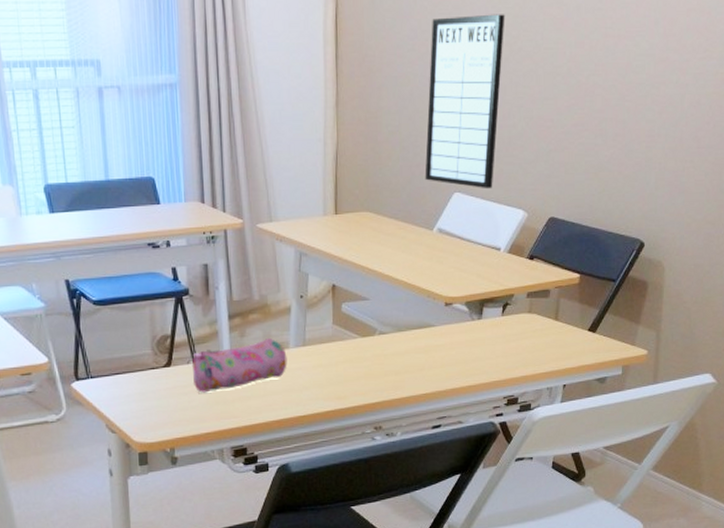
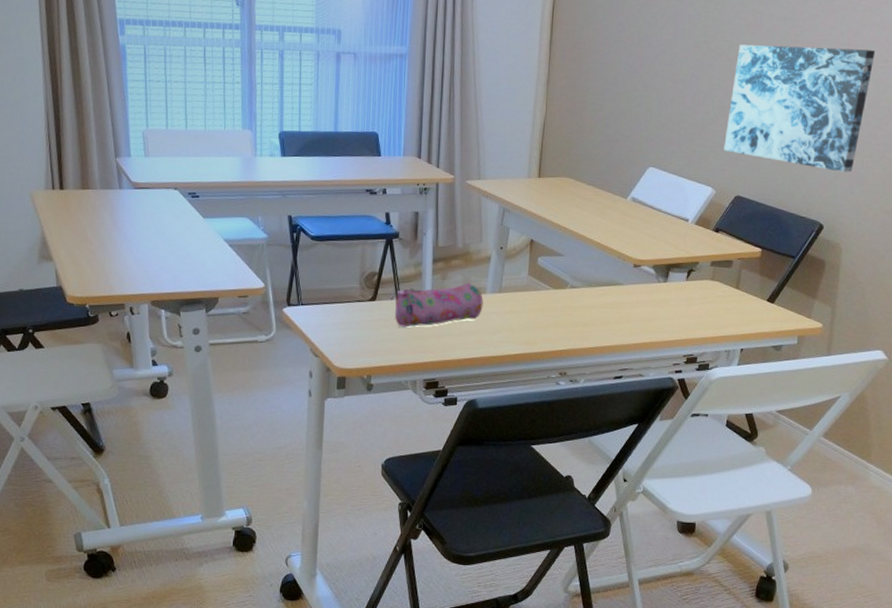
writing board: present [425,14,505,189] -> none [623,16,705,167]
wall art: none [534,39,693,182] -> present [724,44,875,173]

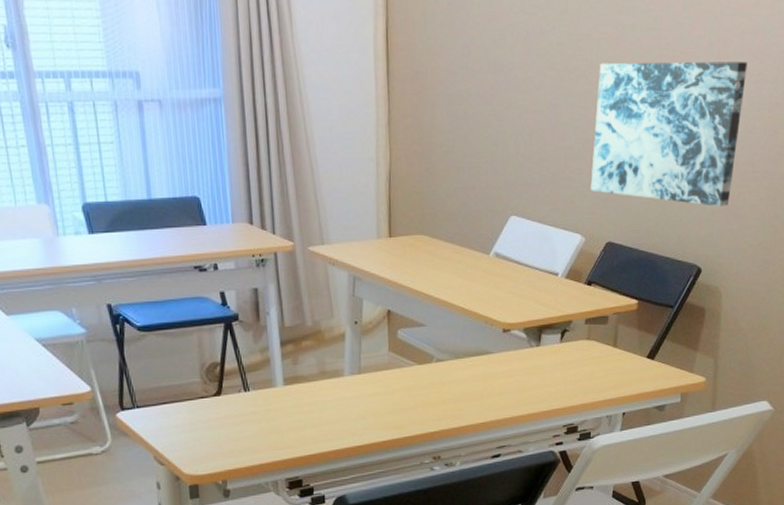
pencil case: present [395,282,484,328] -> none [243,365,343,423]

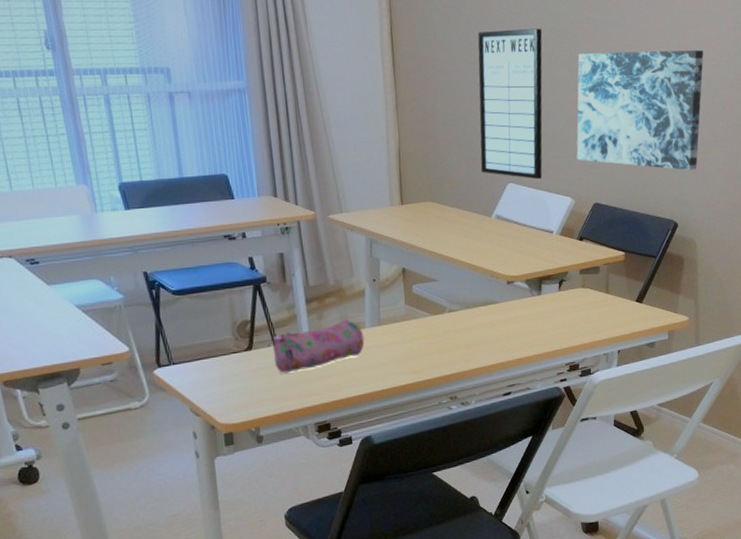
pencil case: none [243,365,343,423] -> present [272,319,365,374]
writing board: none [480,31,560,213] -> present [478,28,543,180]

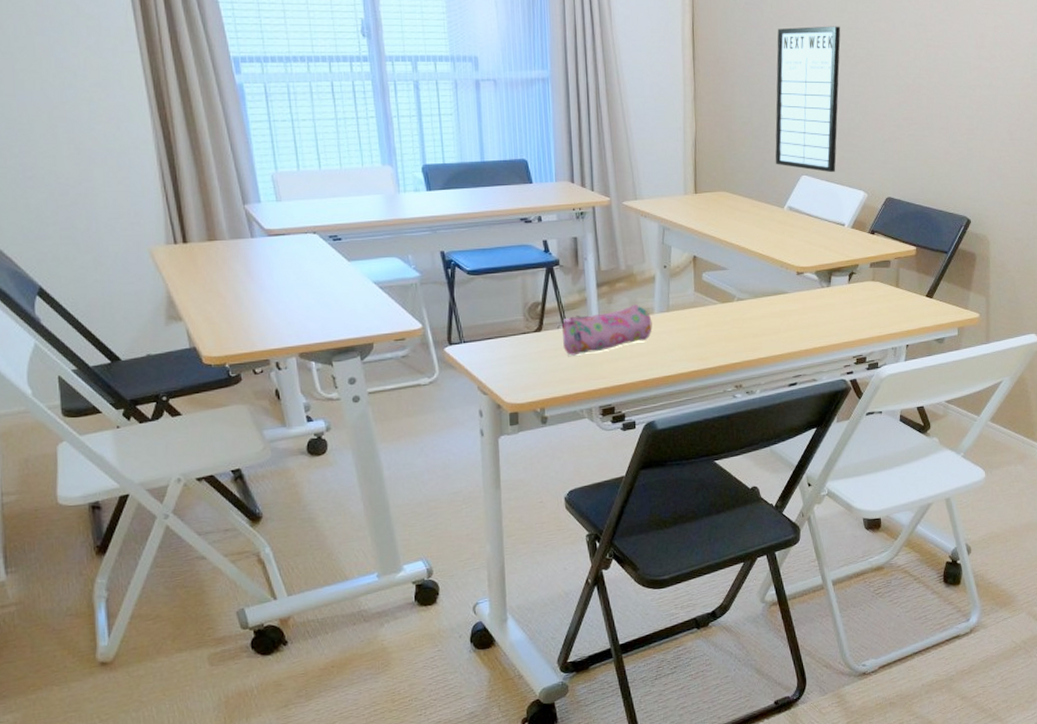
wall art: present [576,50,704,171] -> none [871,50,1001,168]

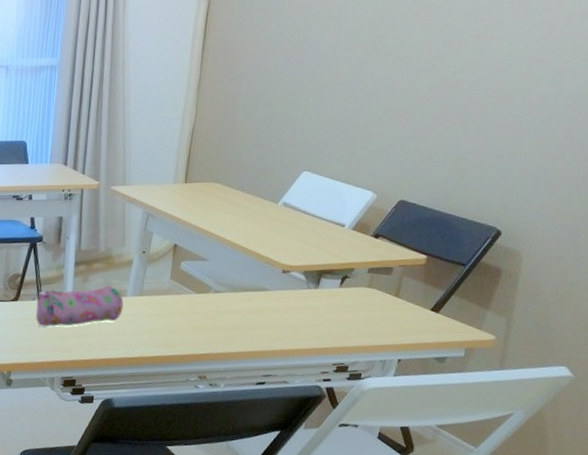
writing board: present [775,26,841,173] -> none [275,15,373,171]

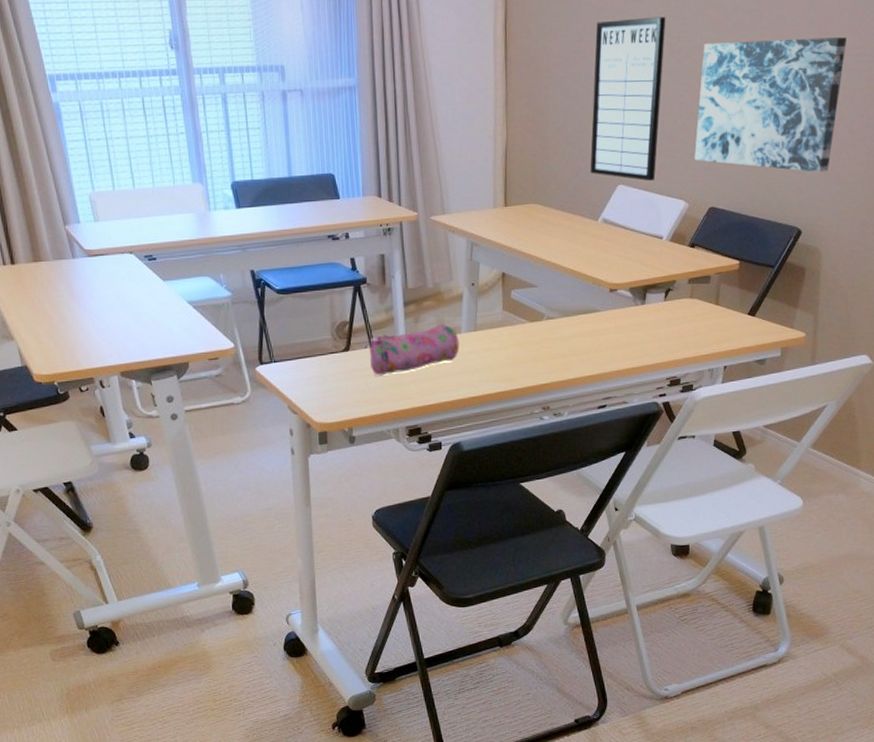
writing board: none [275,15,373,171] -> present [590,16,666,181]
wall art: none [388,41,573,175] -> present [694,37,846,172]

